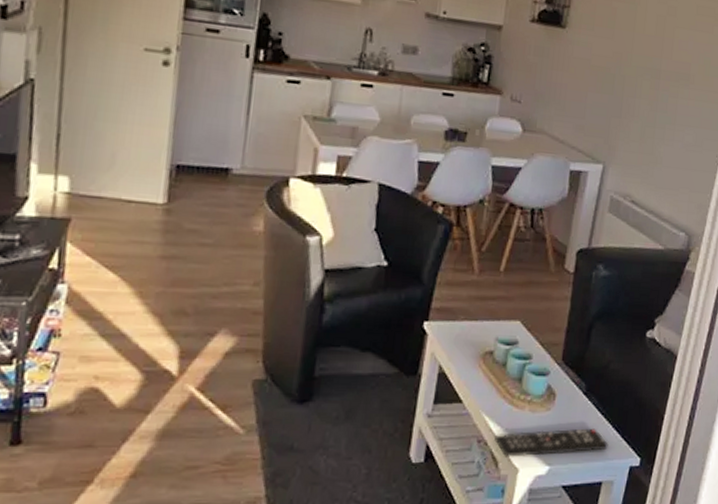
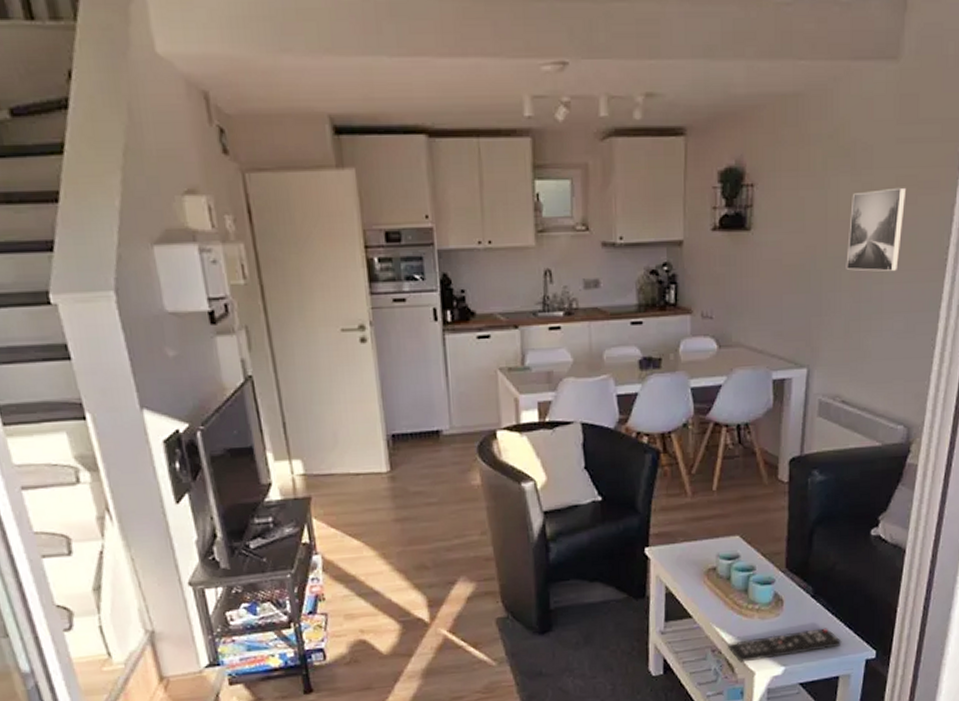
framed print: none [647,13,705,89] -> present [846,187,907,272]

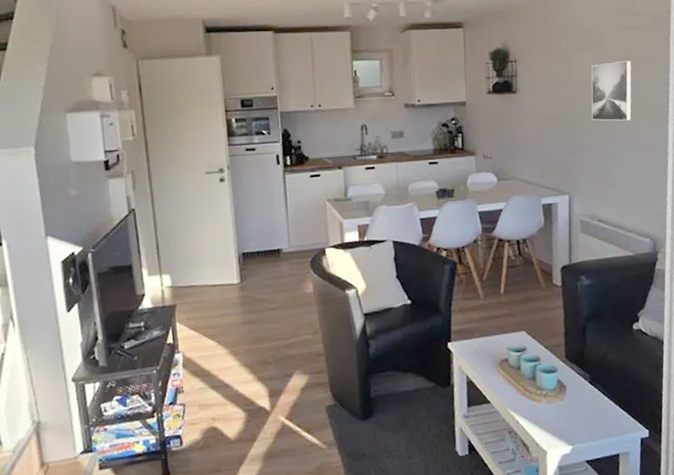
remote control: present [728,628,842,663] -> none [522,410,619,443]

